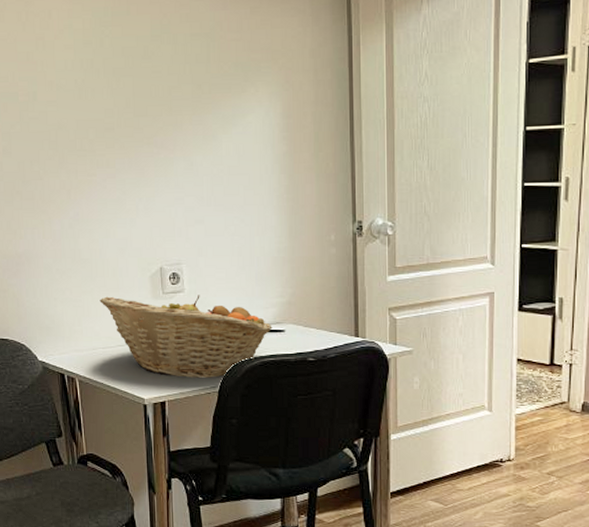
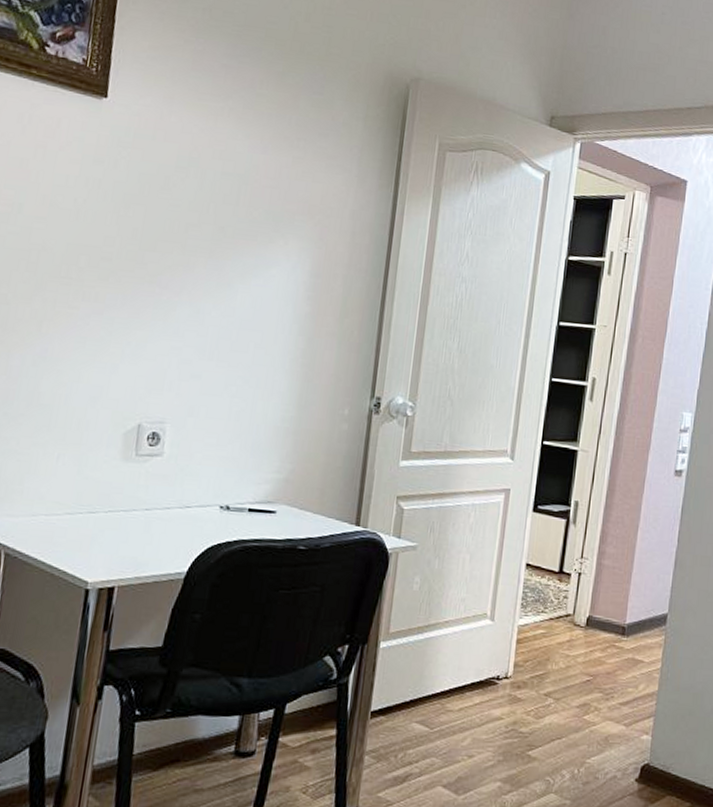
fruit basket: present [99,295,272,378] -> none [53,452,262,562]

